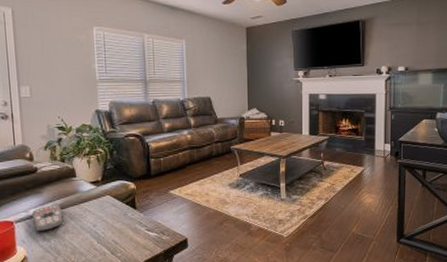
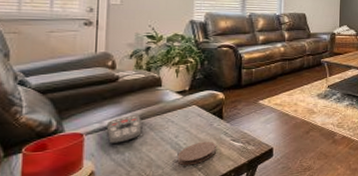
coaster: none [97,230,132,254] -> present [177,141,216,166]

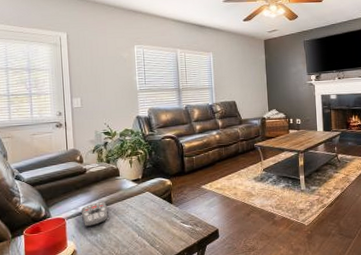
coaster: present [177,141,216,166] -> none [138,223,169,246]

